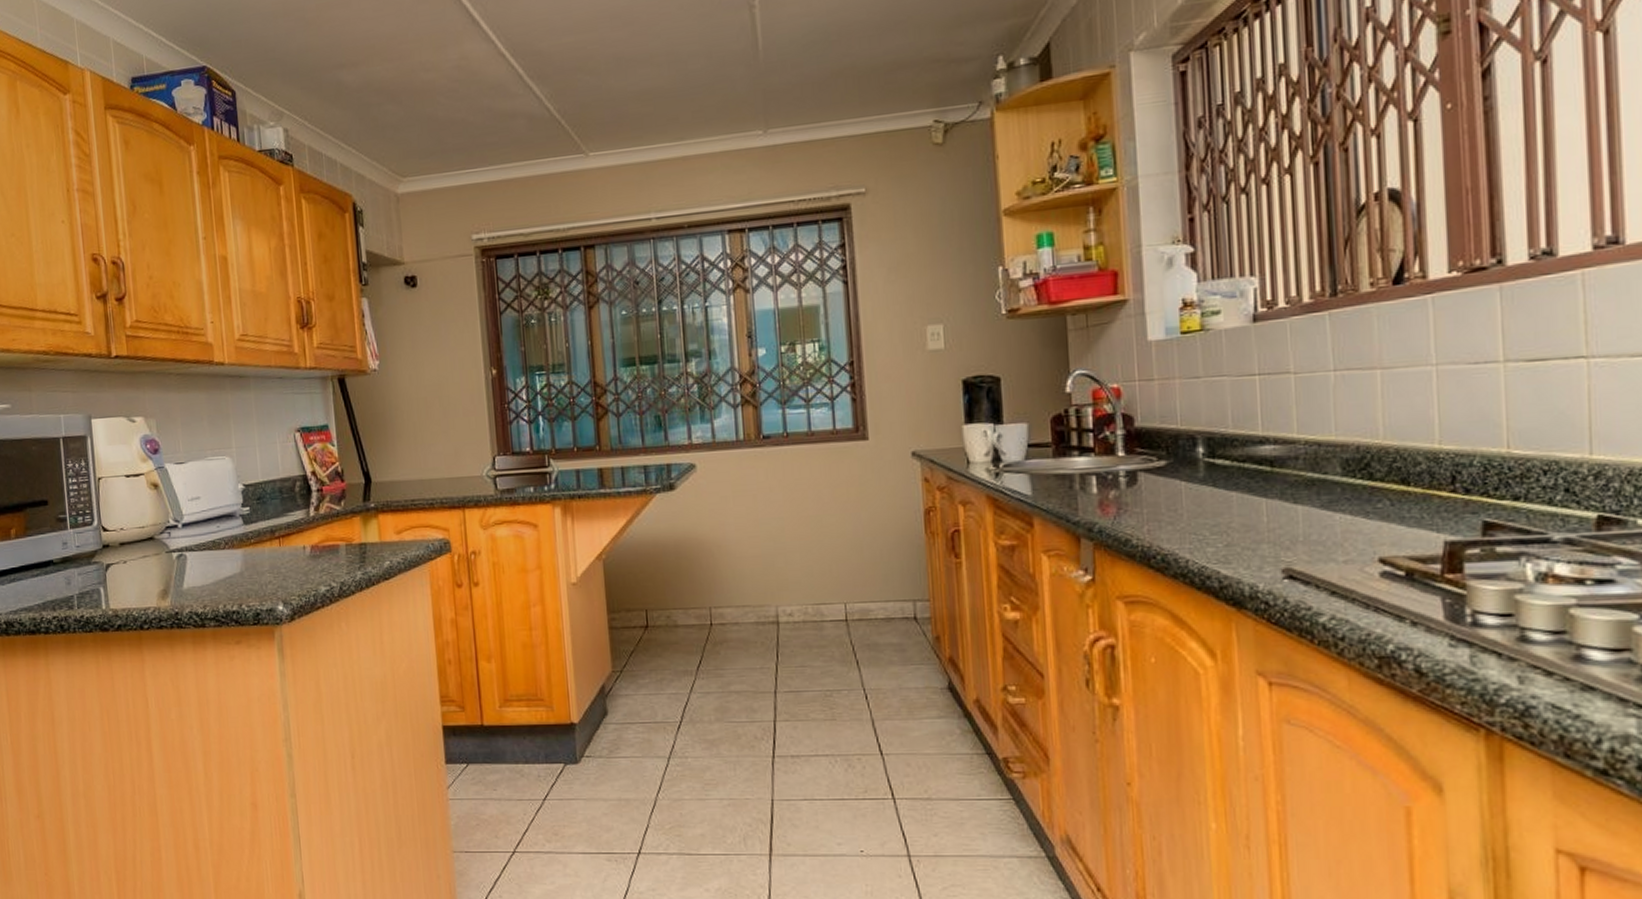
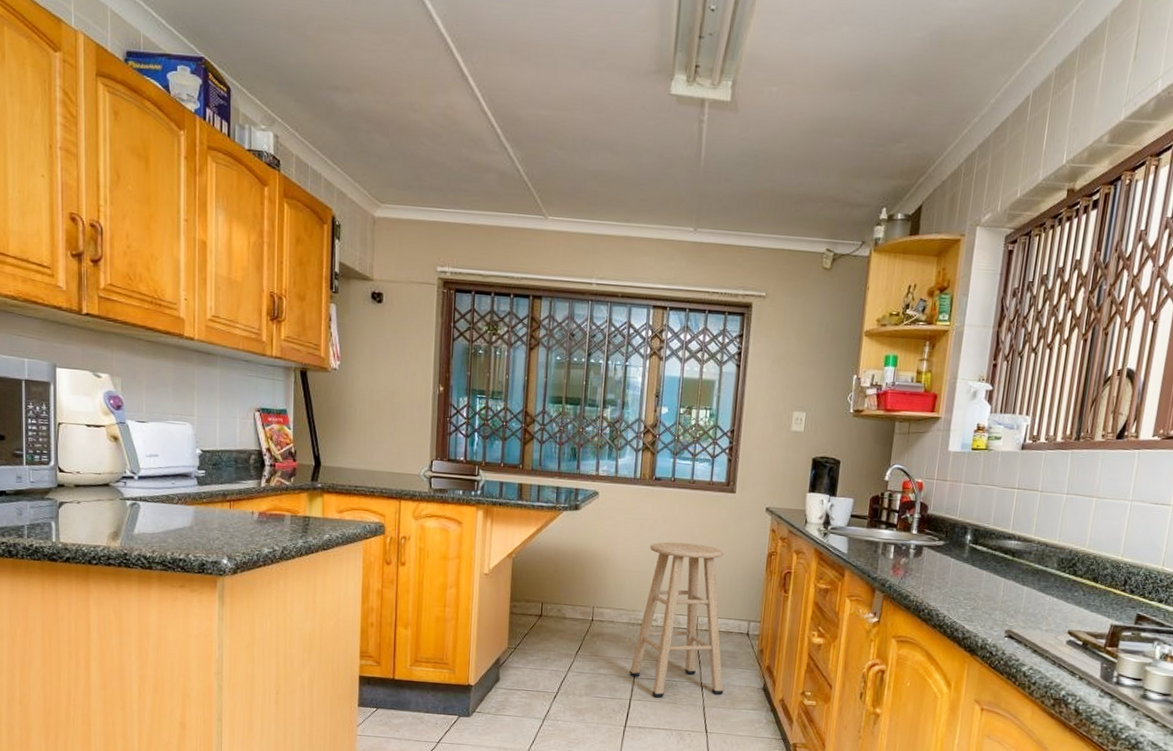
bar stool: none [768,510,897,715] -> present [629,541,724,698]

